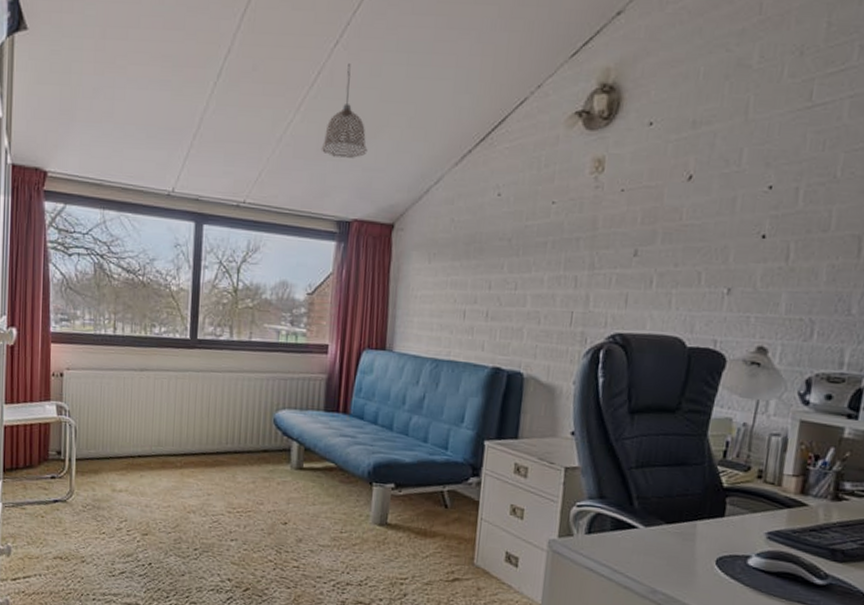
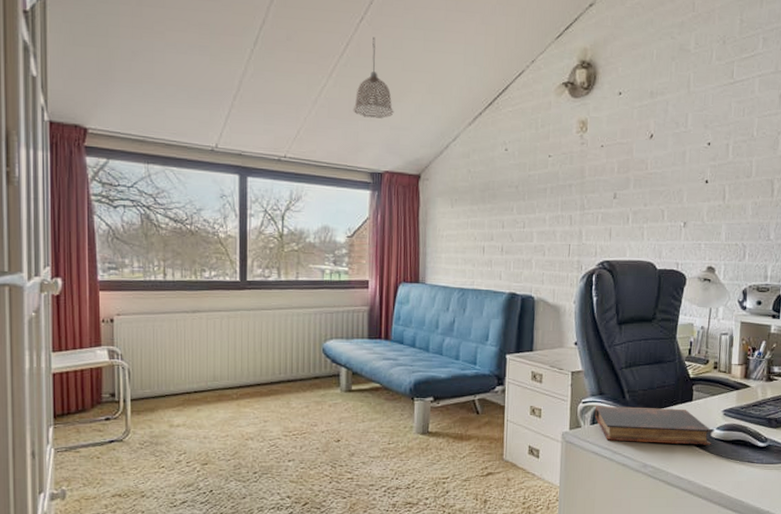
book: none [592,511,750,575] -> present [595,406,712,445]

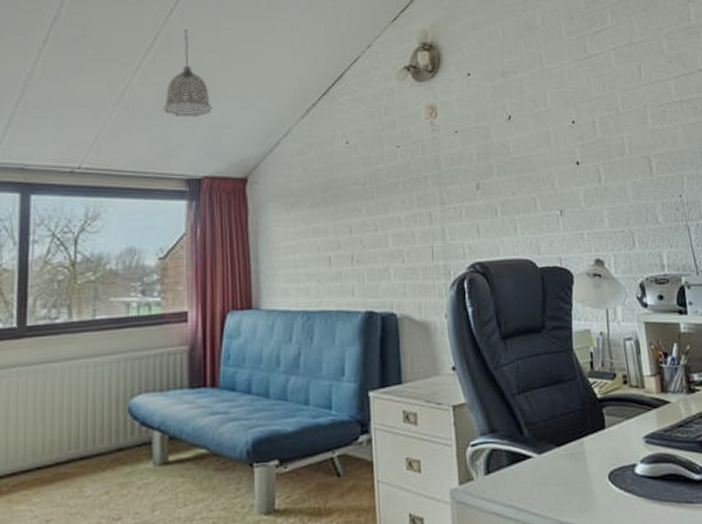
book: present [595,406,712,445] -> none [487,440,638,494]

